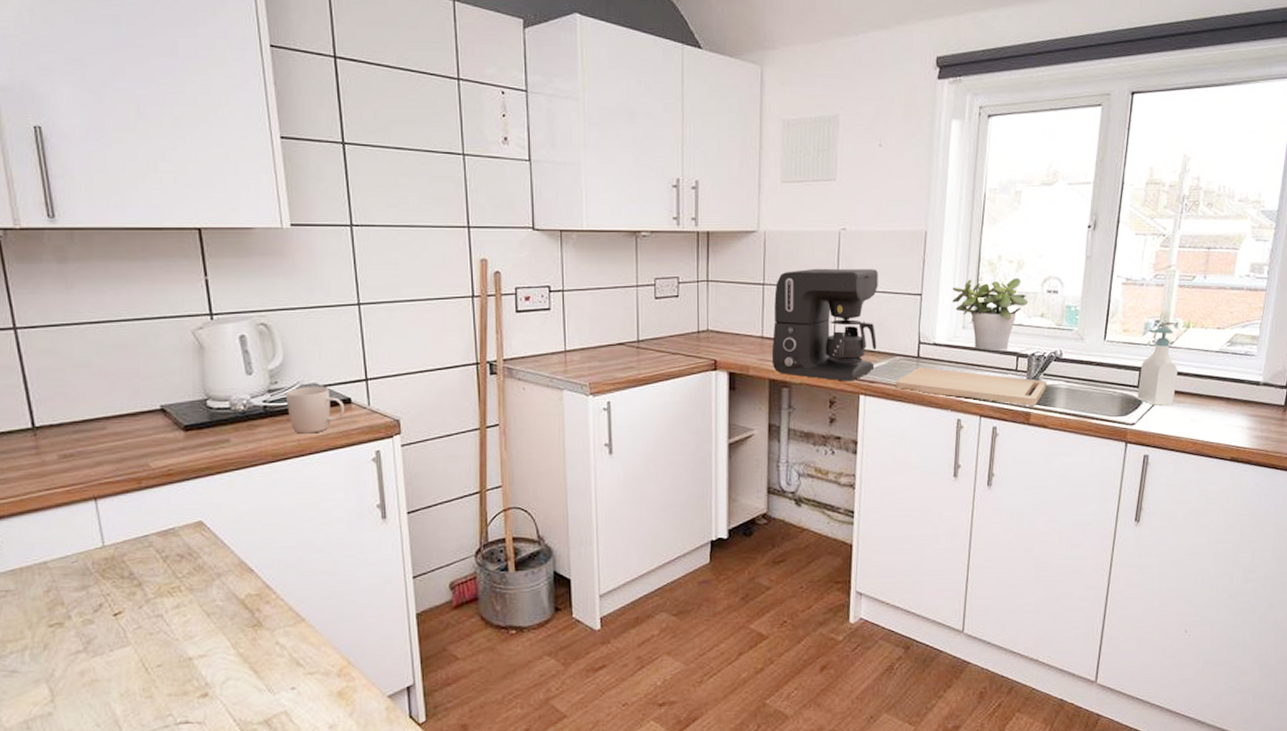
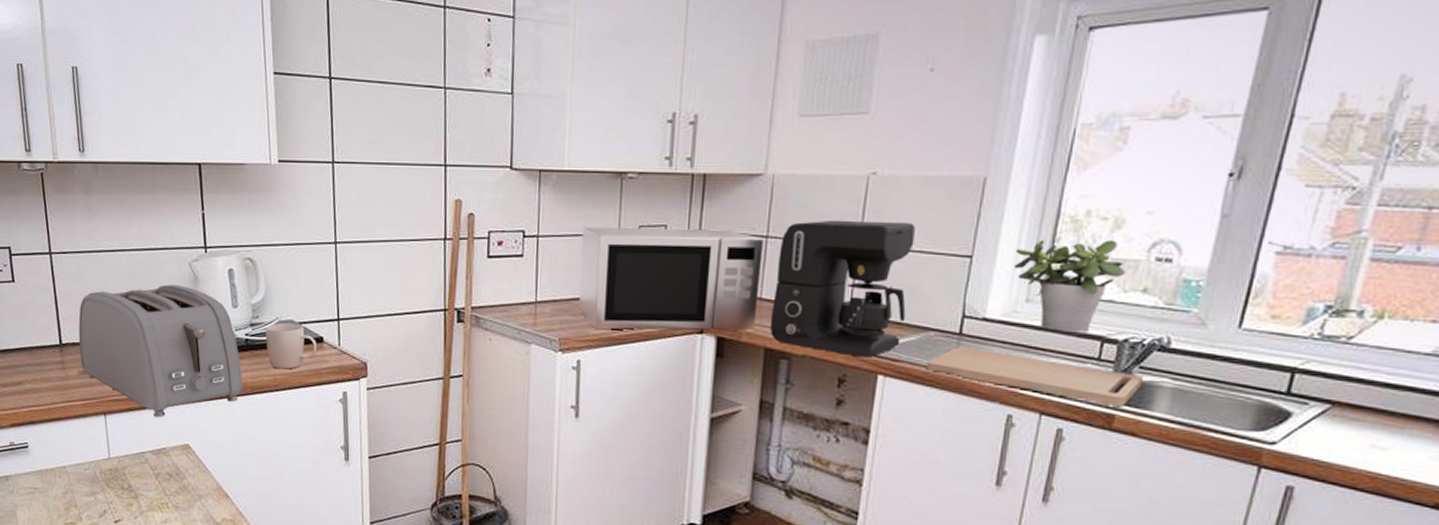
toaster: none [57,354,264,497] -> present [78,284,243,418]
microwave: none [604,279,761,373] -> present [579,227,764,331]
soap bottle: present [1137,326,1178,405] -> none [1284,314,1356,423]

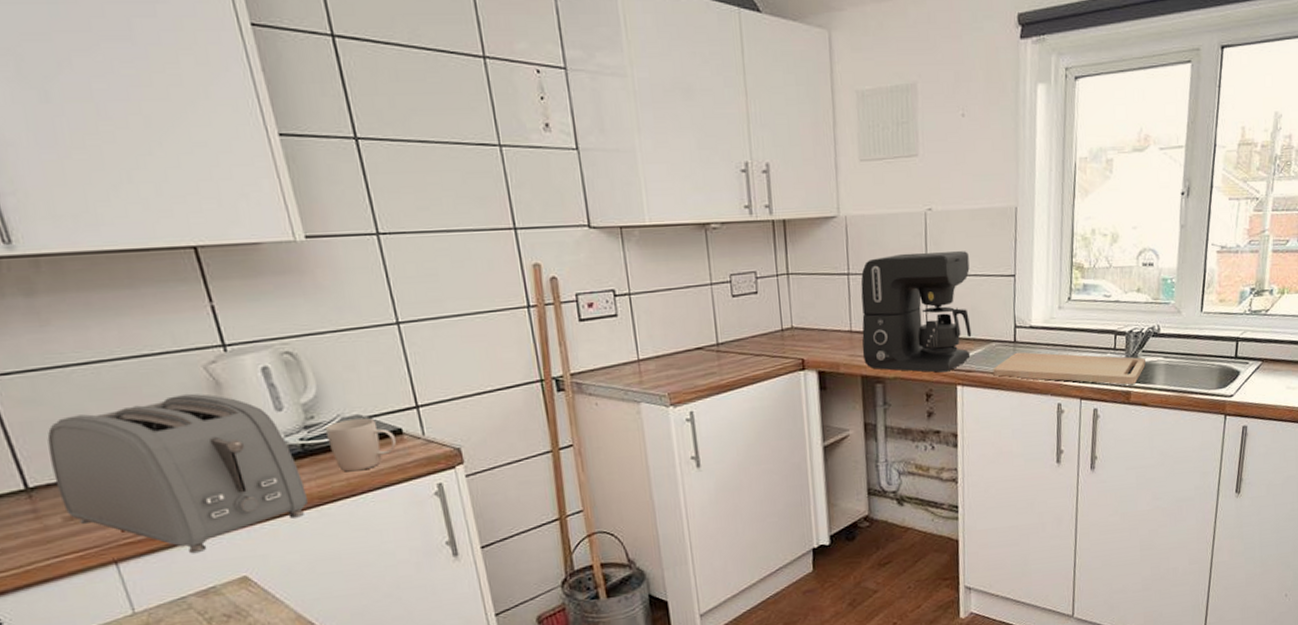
microwave: present [579,227,764,331] -> none [674,270,850,380]
potted plant: present [1014,240,1126,333] -> none [1046,252,1125,331]

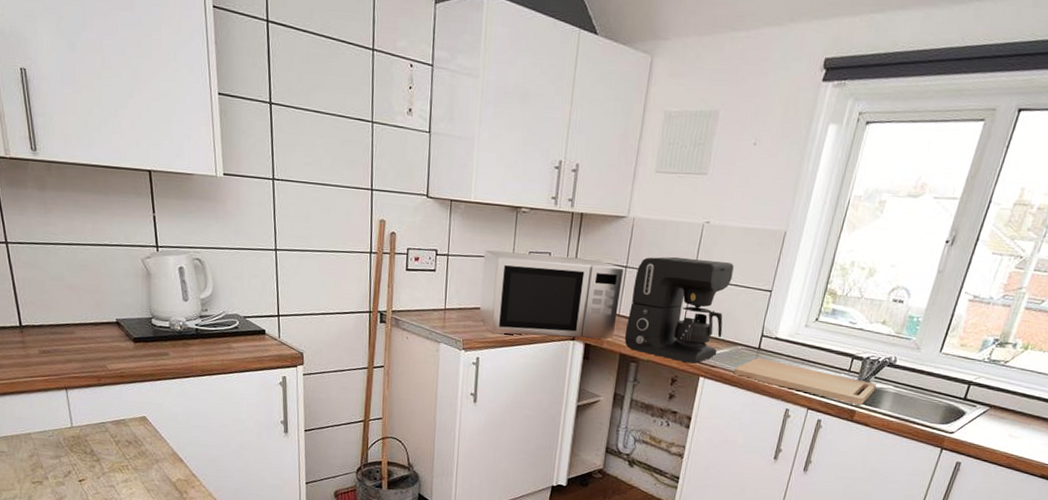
toaster: present [47,393,309,554] -> none [38,277,194,394]
mug: present [324,417,397,472] -> none [213,316,260,356]
microwave: none [674,270,850,380] -> present [479,250,624,340]

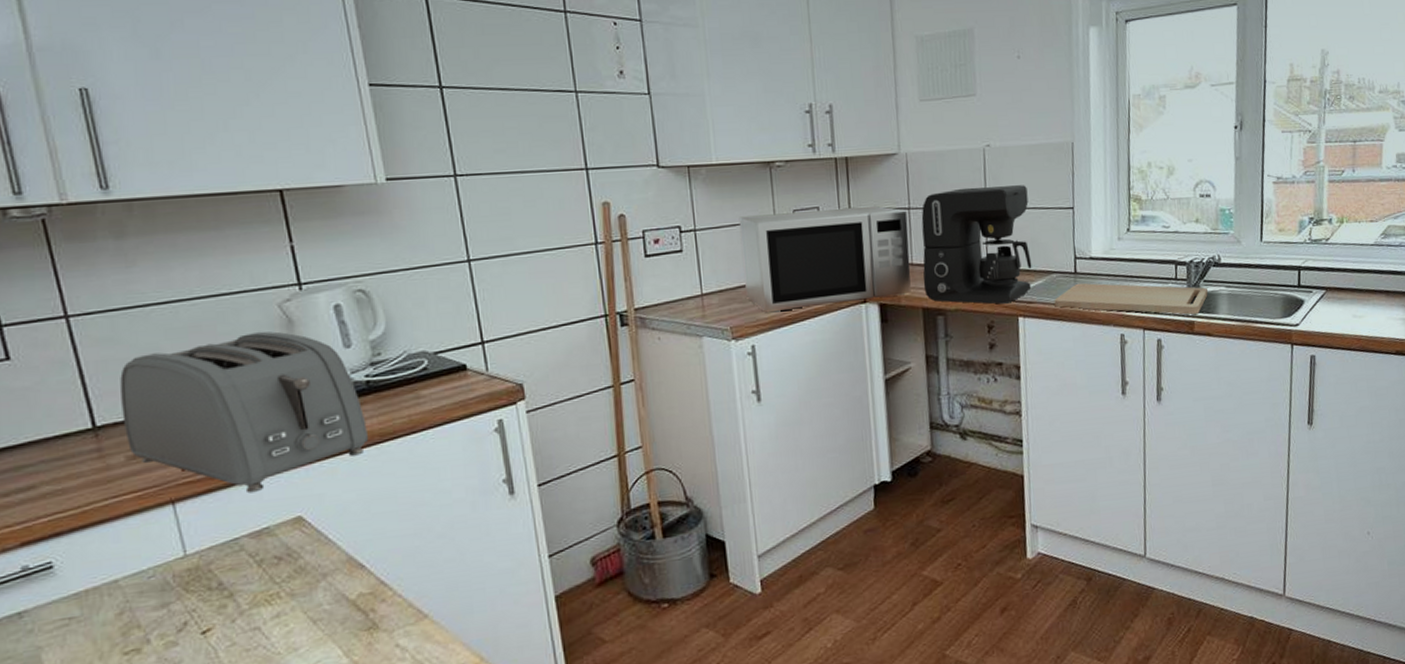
toaster: none [38,277,194,394] -> present [120,331,369,494]

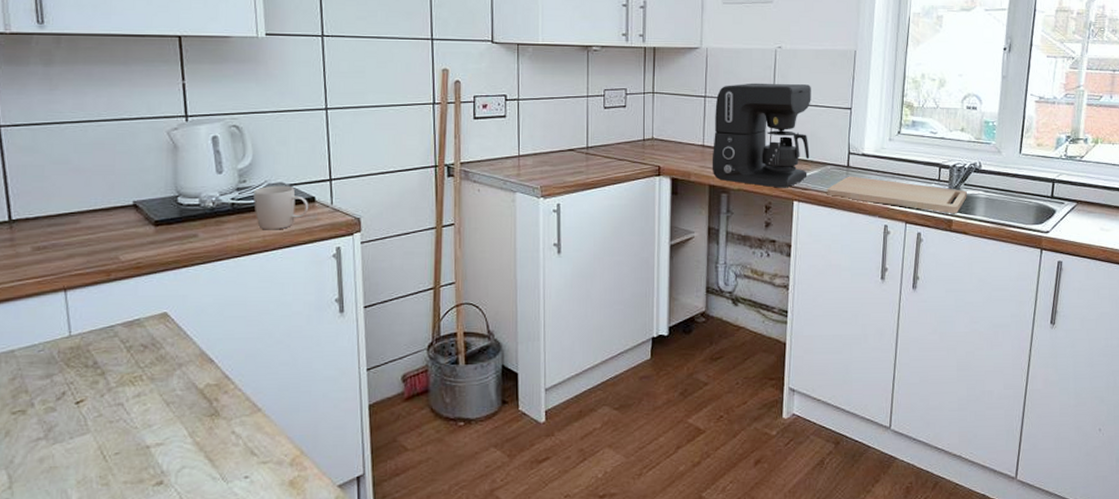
toaster: present [120,331,369,494] -> none [33,153,229,289]
mug: none [390,354,461,409] -> present [252,185,309,230]
microwave: present [738,205,911,313] -> none [556,91,703,177]

